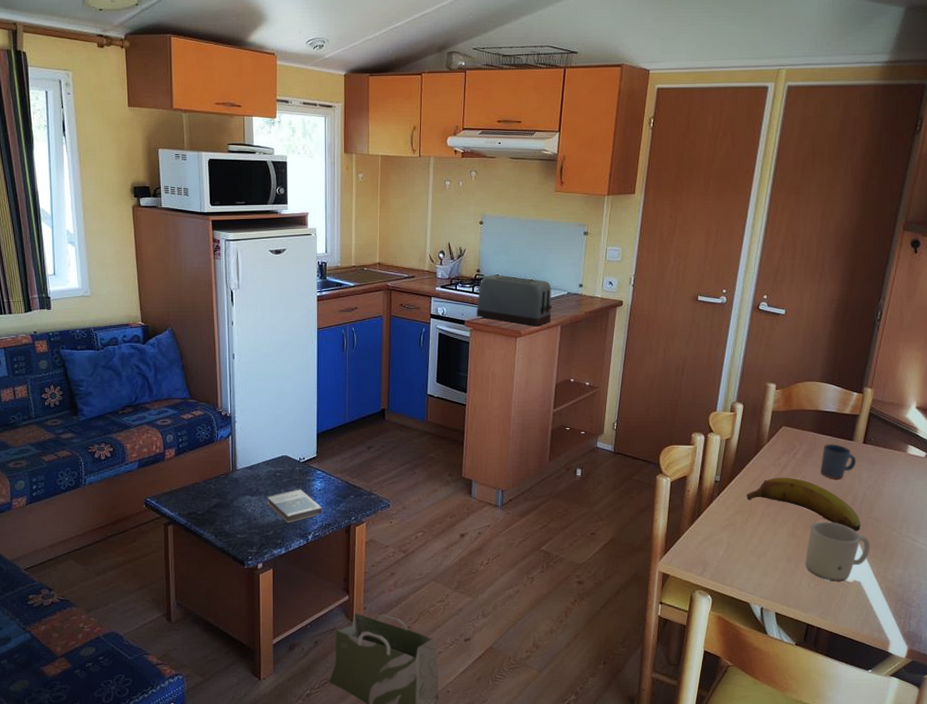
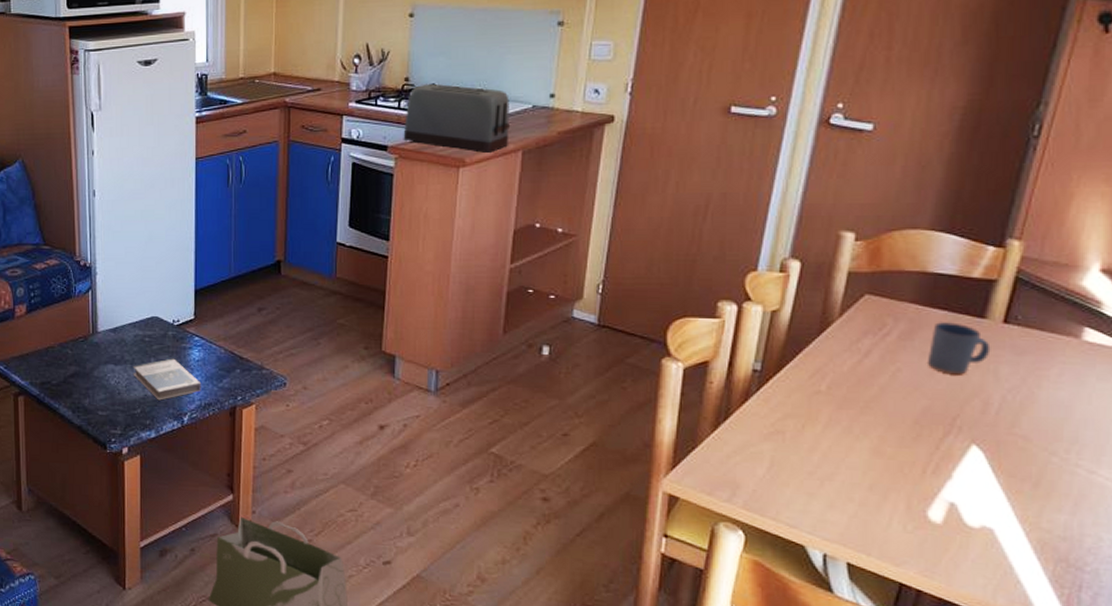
fruit: present [746,477,861,532] -> none [803,368,996,454]
mug: present [805,521,870,581] -> none [899,435,1012,525]

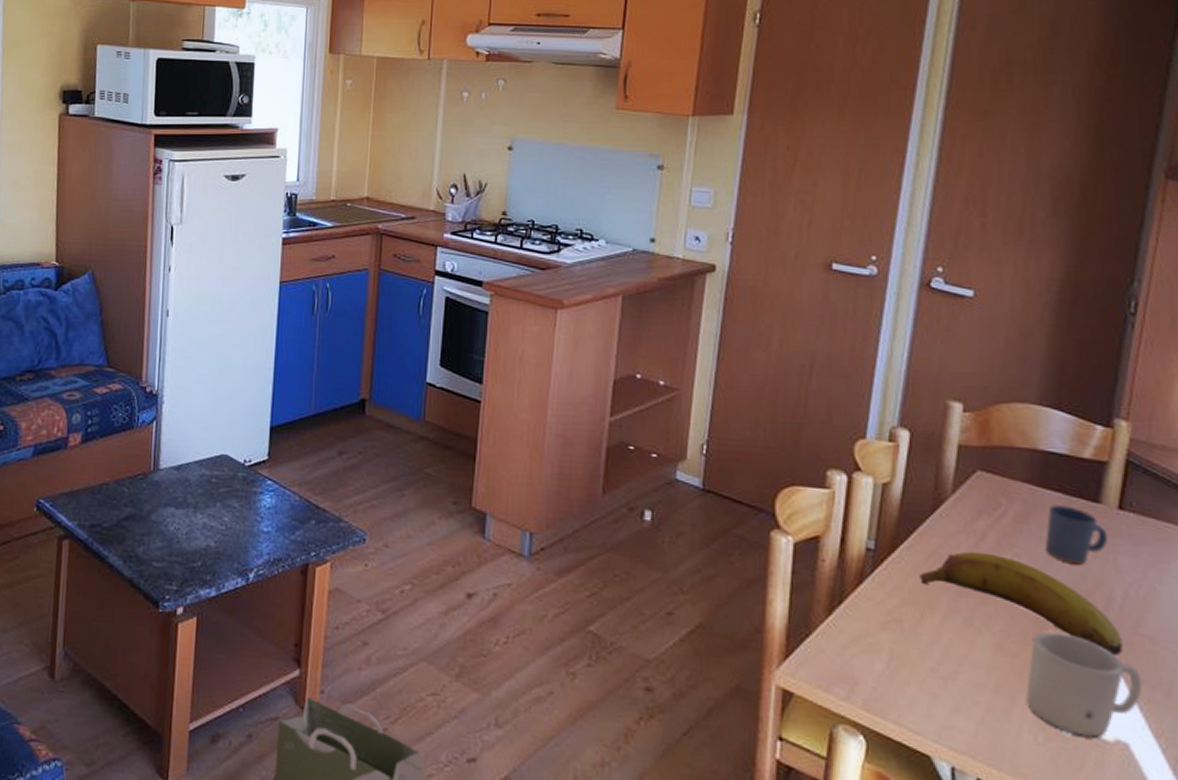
hardback book: present [133,358,202,401] -> none [195,503,272,553]
toaster: present [403,83,510,153] -> none [499,219,609,295]
fruit: none [803,368,996,454] -> present [920,551,1123,656]
mug: none [899,435,1012,525] -> present [1026,631,1143,738]

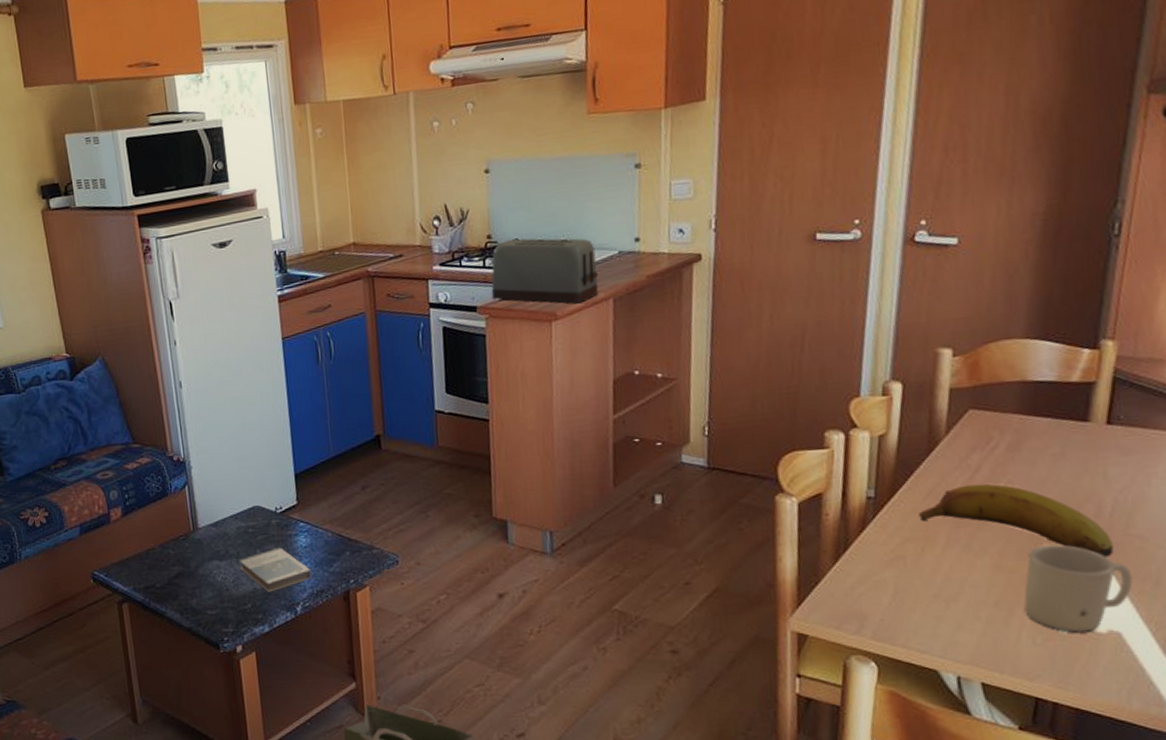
hardback book: none [195,503,272,553] -> present [238,547,312,593]
toaster: none [499,219,609,295] -> present [491,238,598,304]
mug: present [1044,505,1109,565] -> none [1036,429,1098,482]

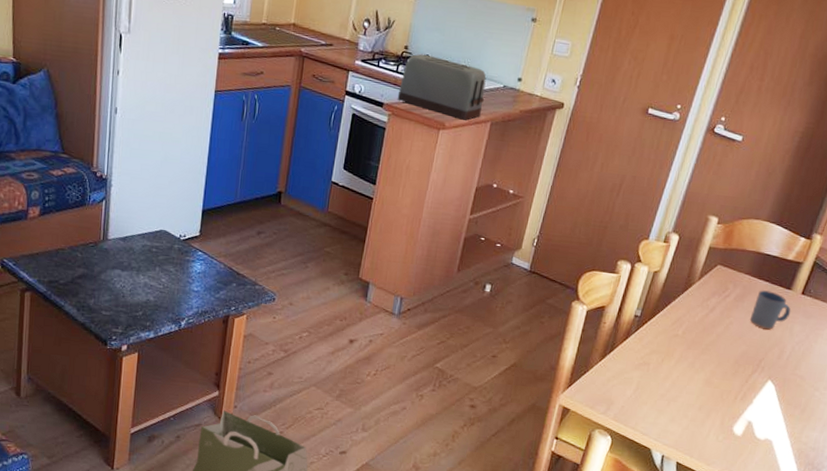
hardback book: present [238,547,312,593] -> none [138,269,201,306]
fruit: present [919,483,1114,557] -> none [666,319,784,388]
mug: present [1023,544,1133,633] -> none [717,372,790,437]
mug: none [1036,429,1098,482] -> present [749,290,791,330]

